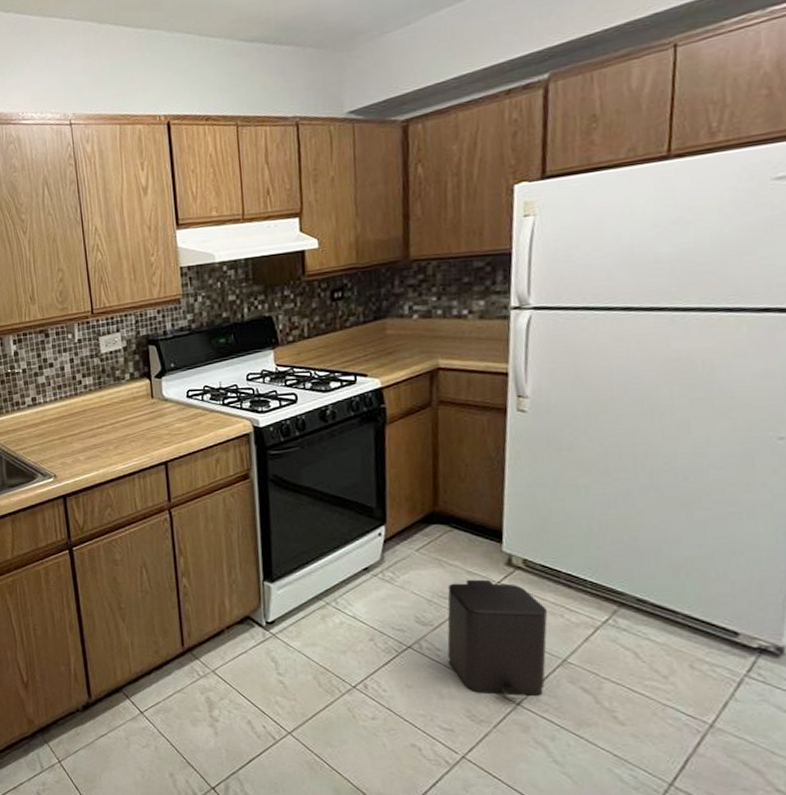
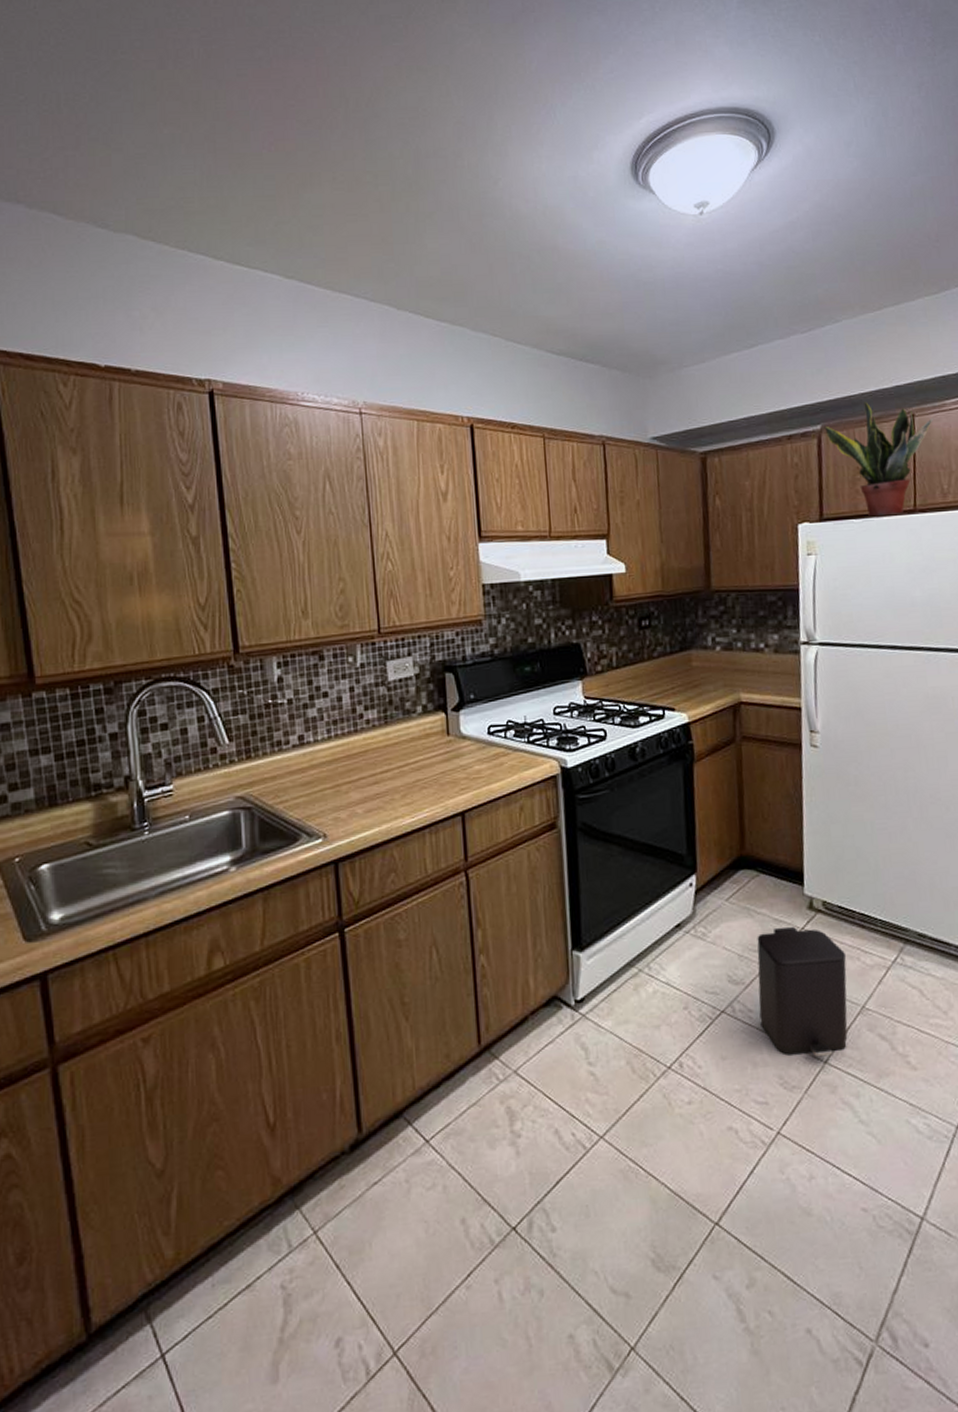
potted plant: none [553,38,704,169] -> present [824,402,933,517]

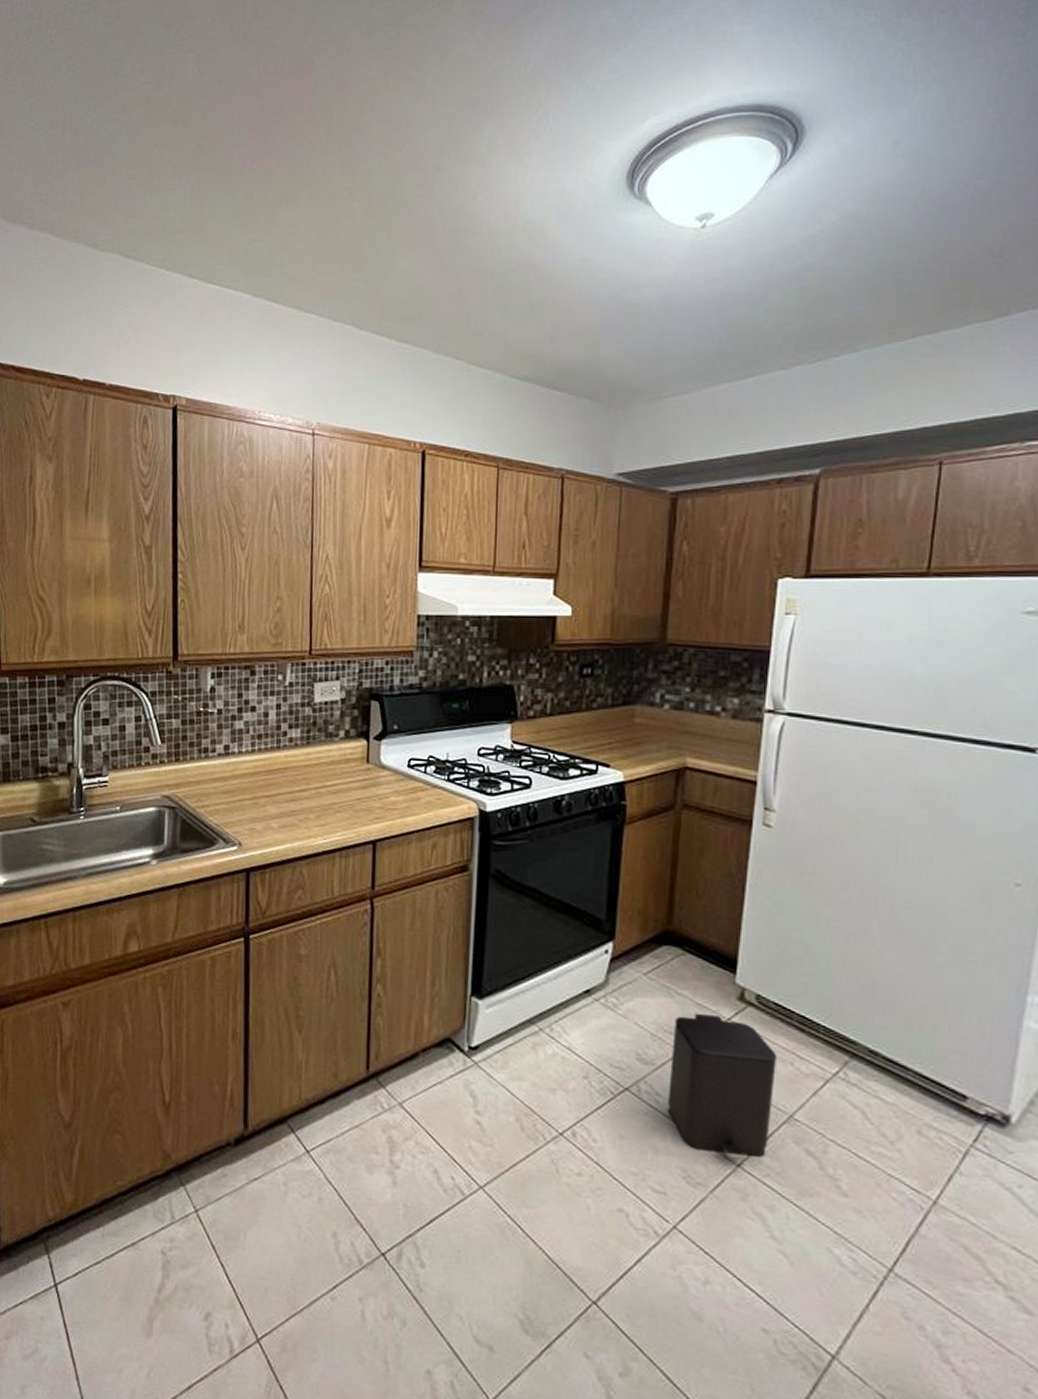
potted plant: present [824,402,933,517] -> none [824,445,966,577]

